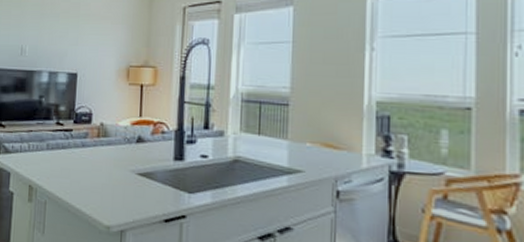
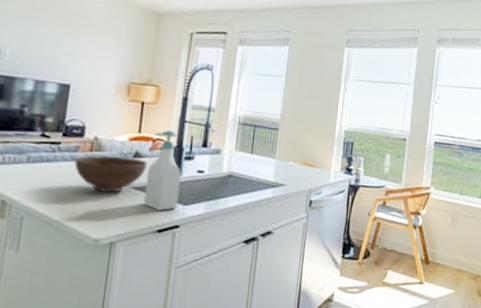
bowl: none [85,141,150,179] -> present [74,155,148,193]
soap bottle: none [148,112,184,199] -> present [143,130,182,211]

